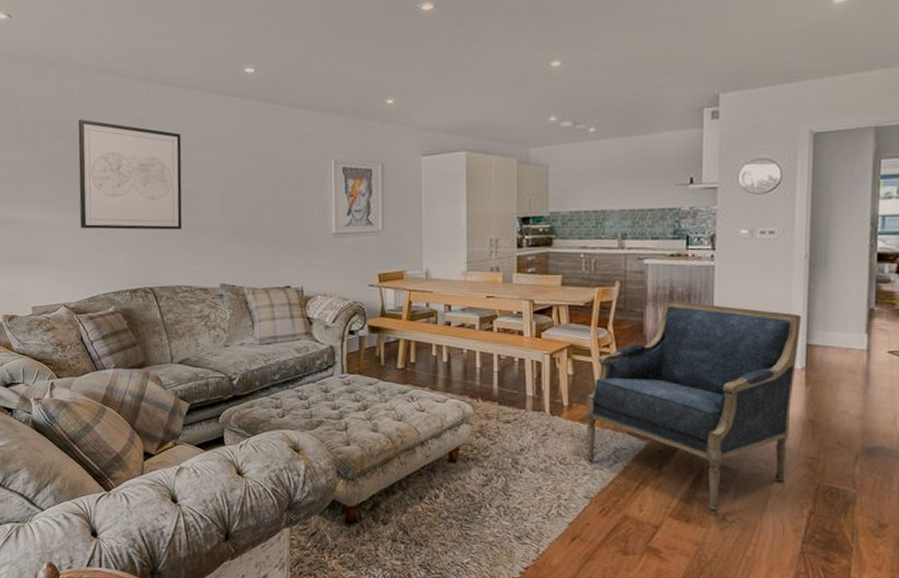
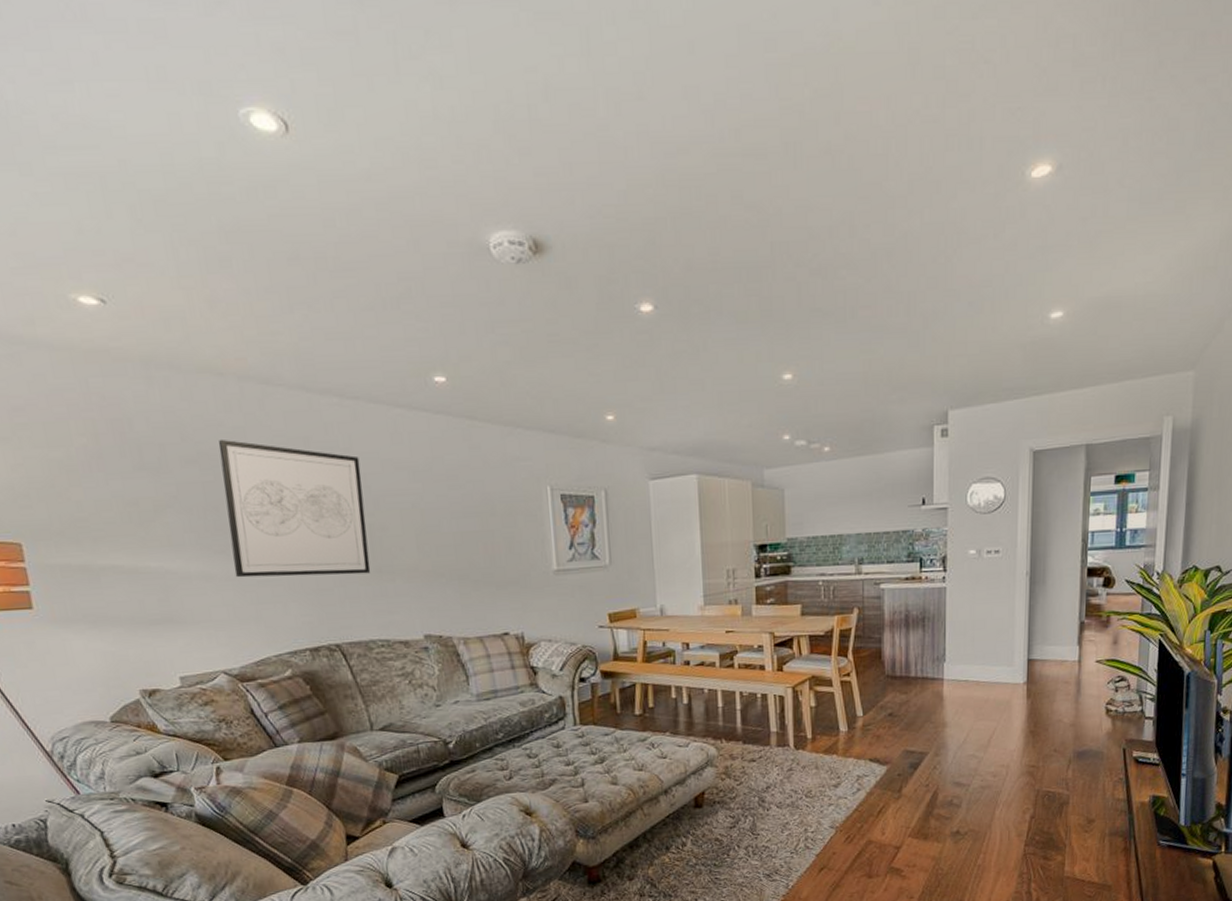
armchair: present [585,300,801,513] -> none [828,624,1023,828]

